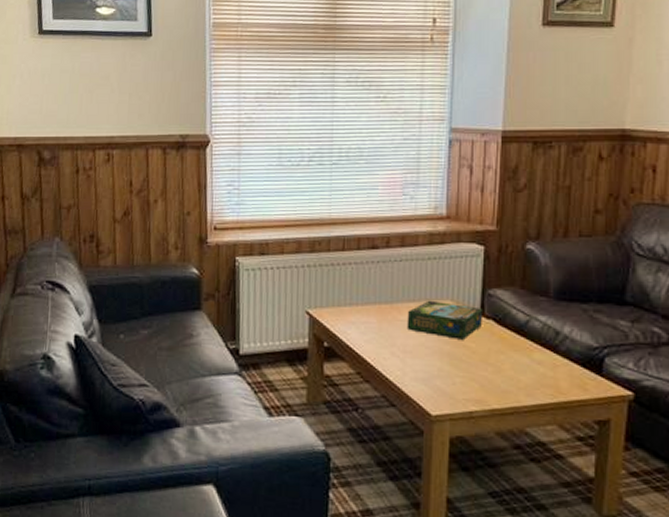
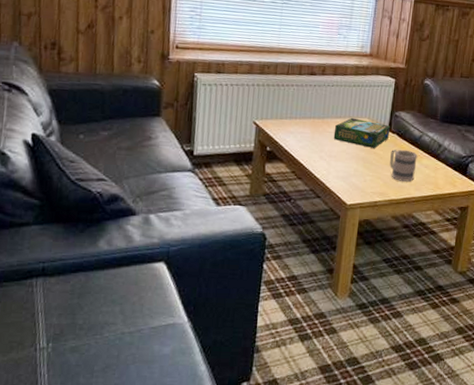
mug: none [486,340,525,385] -> present [390,149,418,182]

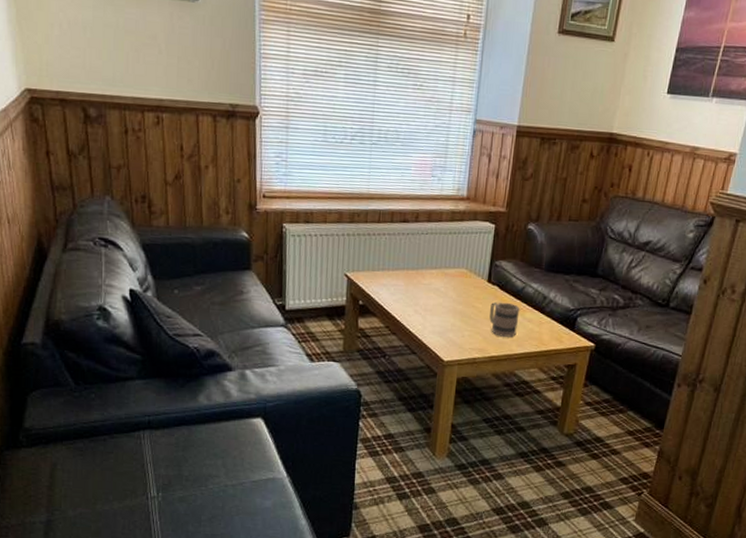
board game: present [333,117,391,148] -> none [428,268,490,301]

